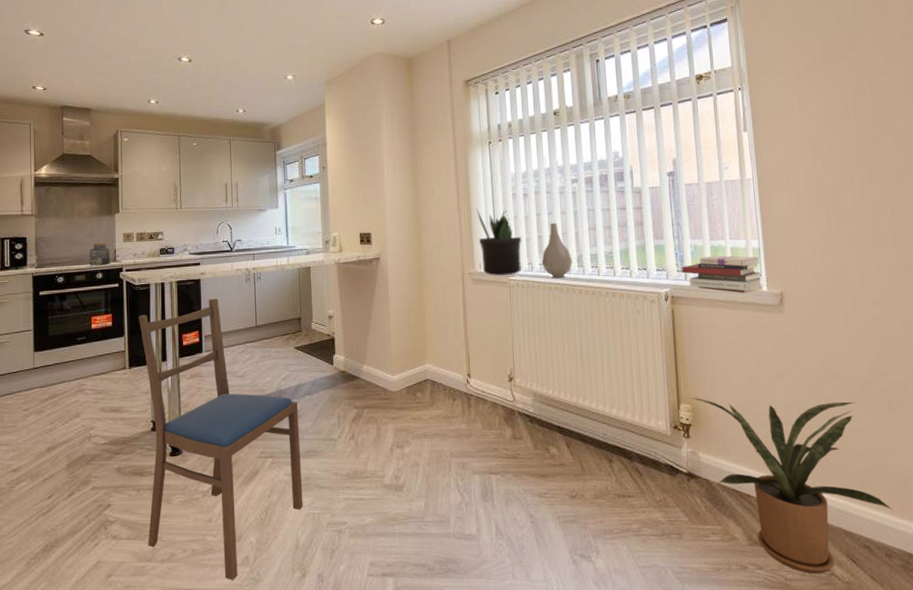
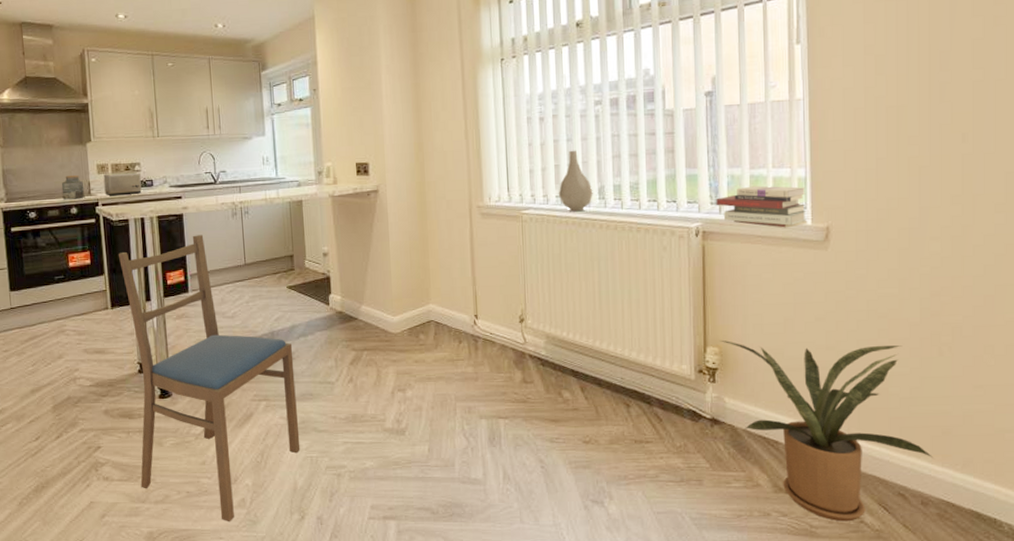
toaster: none [129,241,163,263] -> present [103,172,142,196]
planter: present [477,208,522,276] -> none [486,135,537,209]

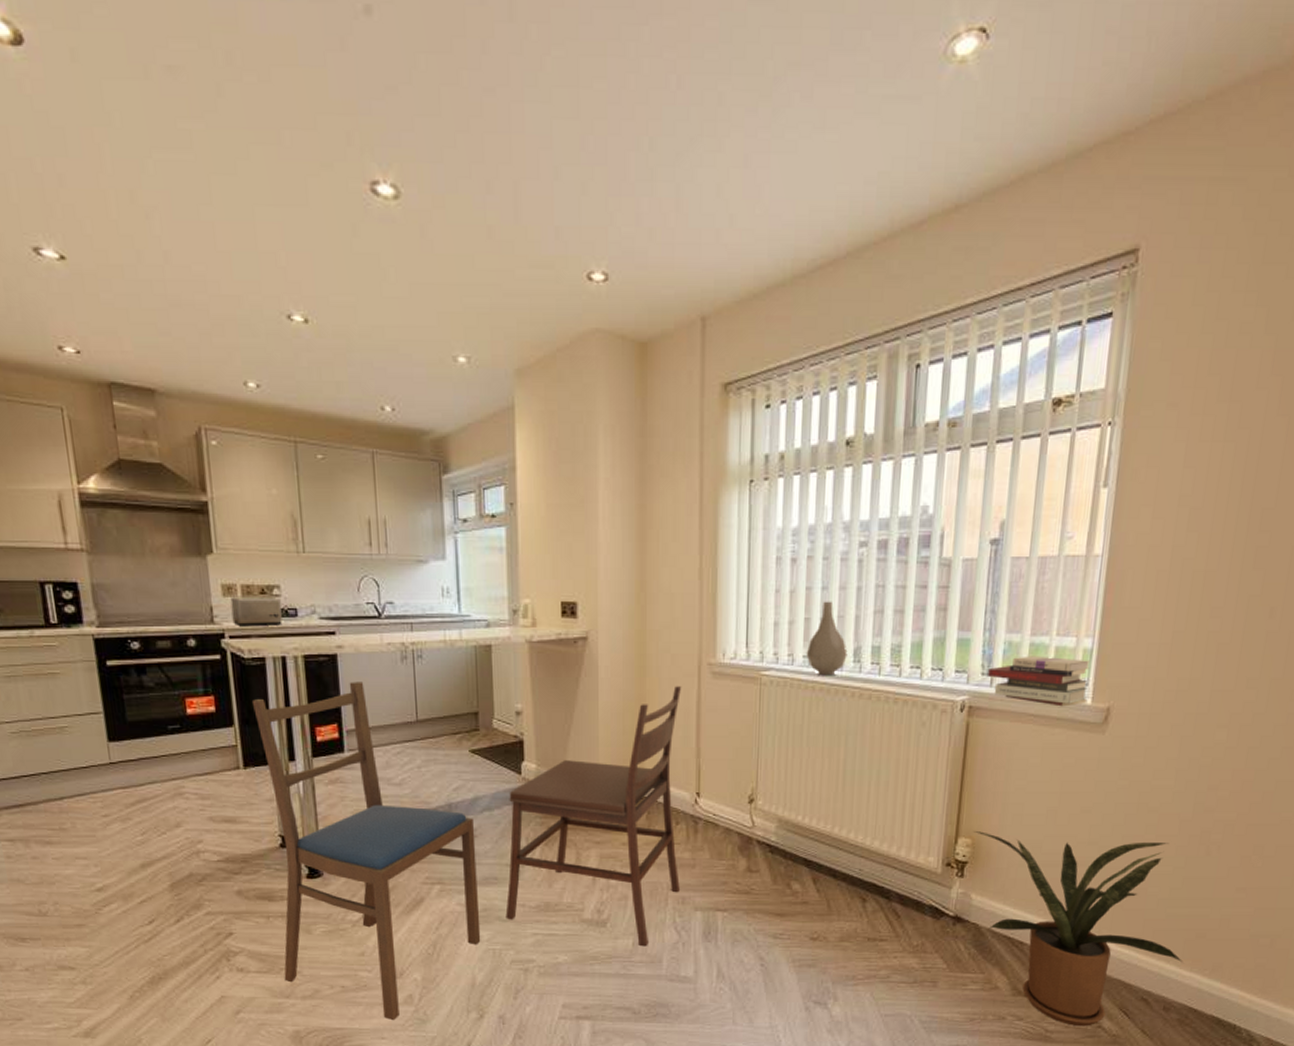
jar: present [61,175,85,200] -> none [173,597,206,628]
dining chair: none [320,226,466,452] -> present [505,686,682,947]

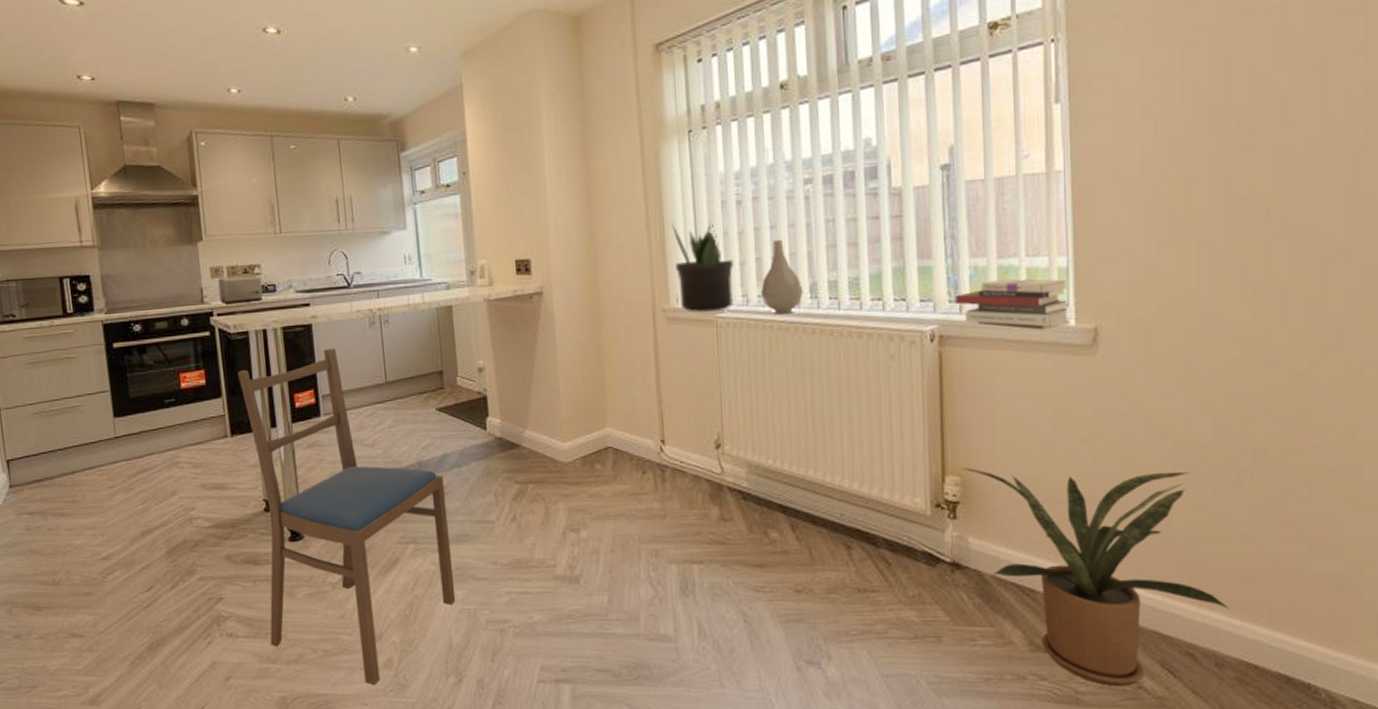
dining chair: present [505,686,682,947] -> none [476,334,652,604]
planter: none [725,576,783,669] -> present [672,223,734,313]

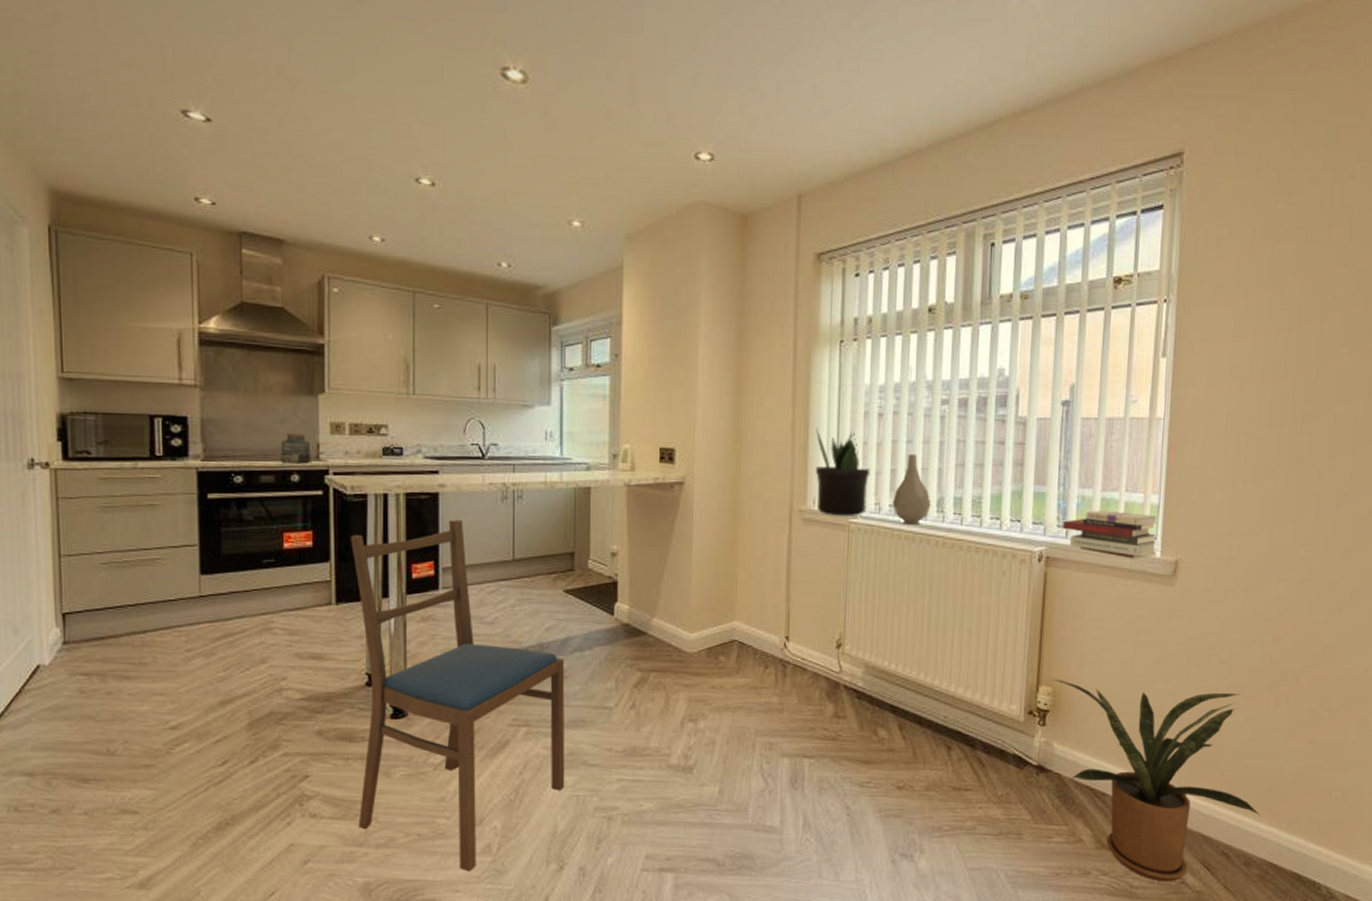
jar: none [169,281,197,310] -> present [280,434,312,464]
toaster: present [217,275,263,305] -> none [338,435,387,464]

